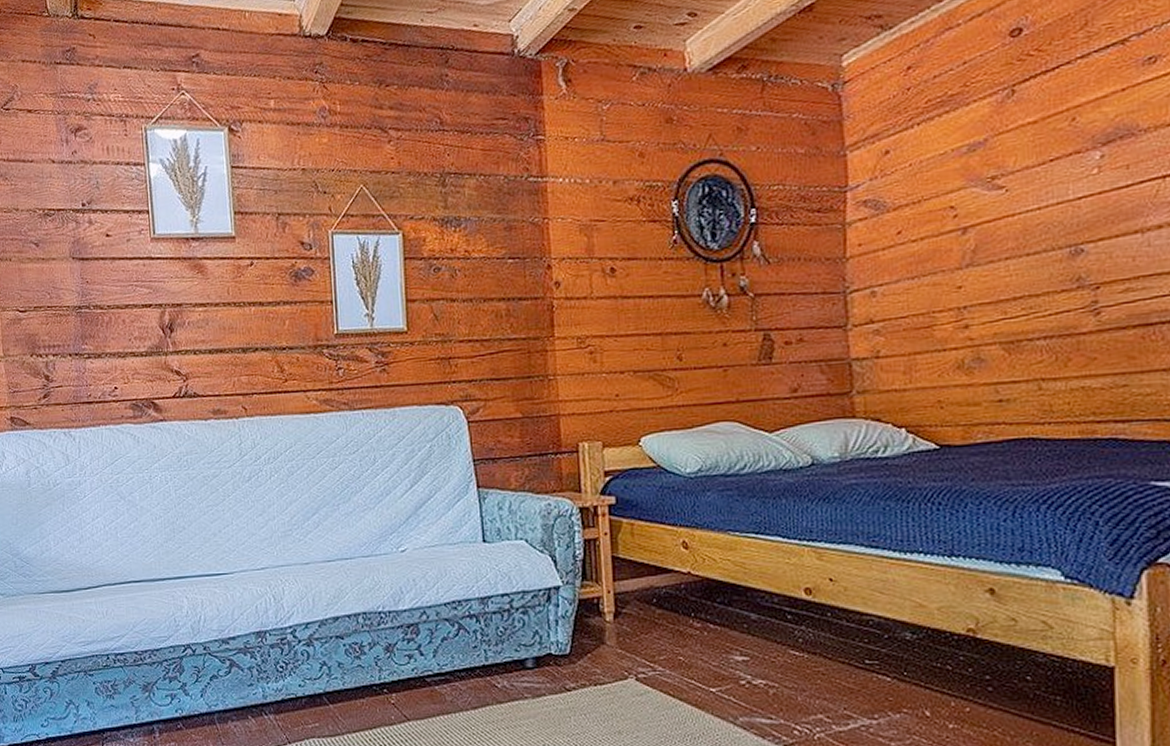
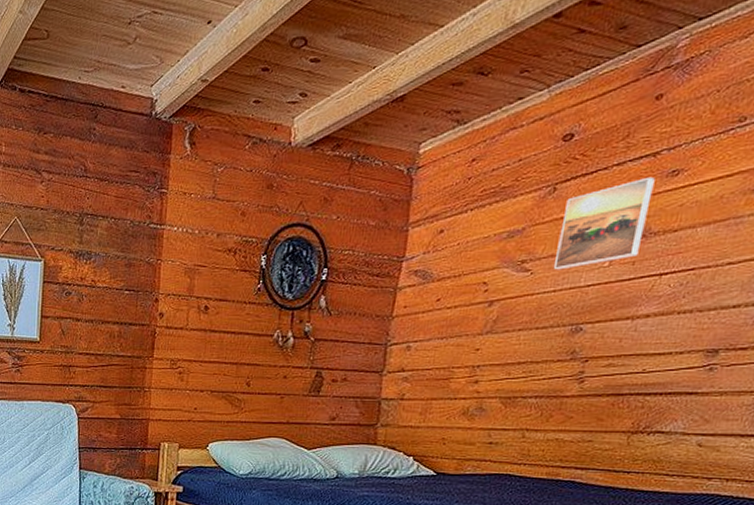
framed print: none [1030,66,1131,184] -> present [554,176,655,270]

